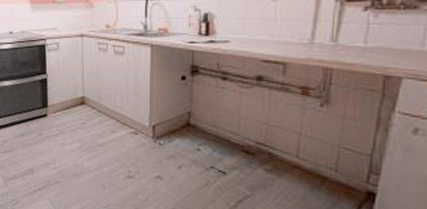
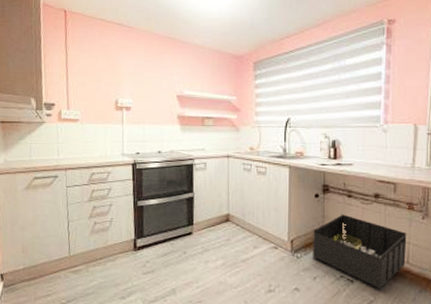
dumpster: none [178,99,298,184] -> present [313,214,407,289]

